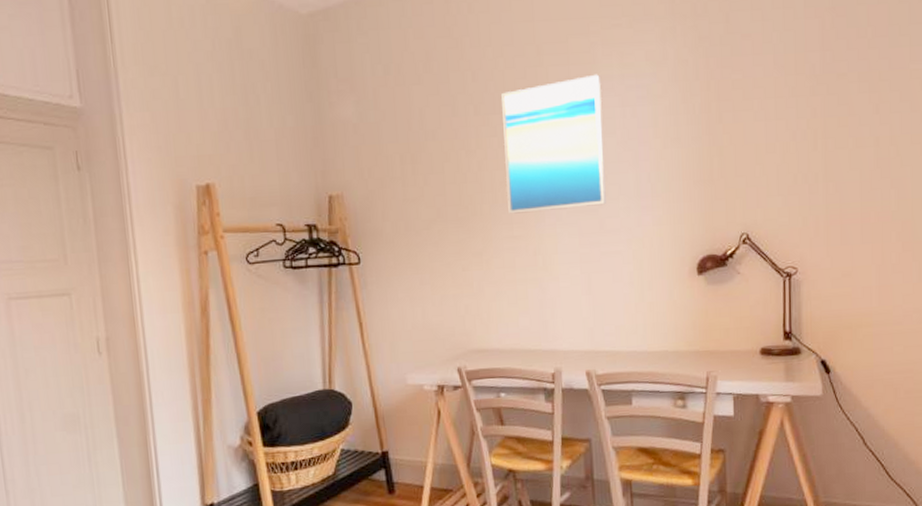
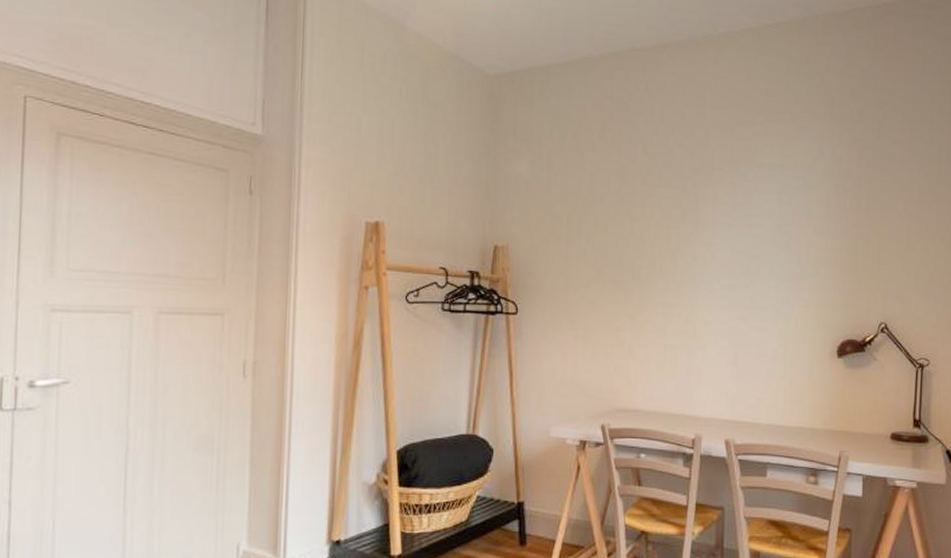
wall art: present [501,74,606,214] -> none [665,161,761,283]

